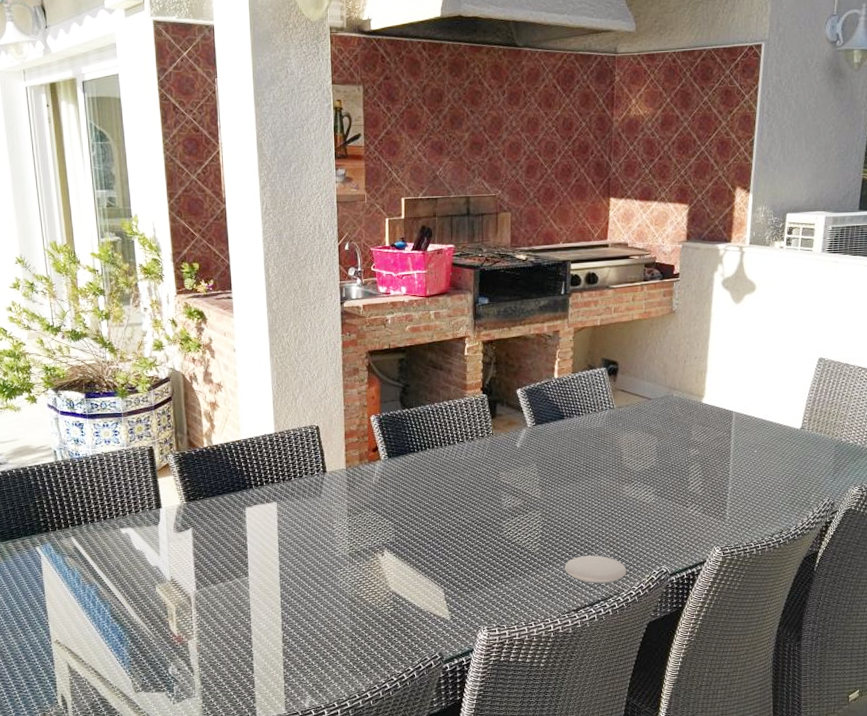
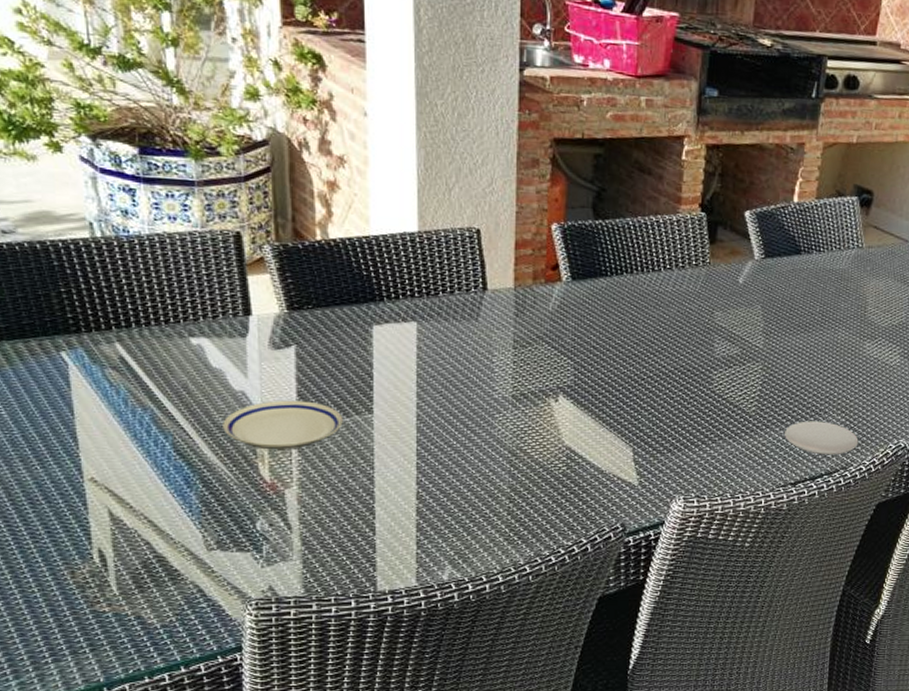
plate: none [144,570,227,610] -> present [223,400,343,450]

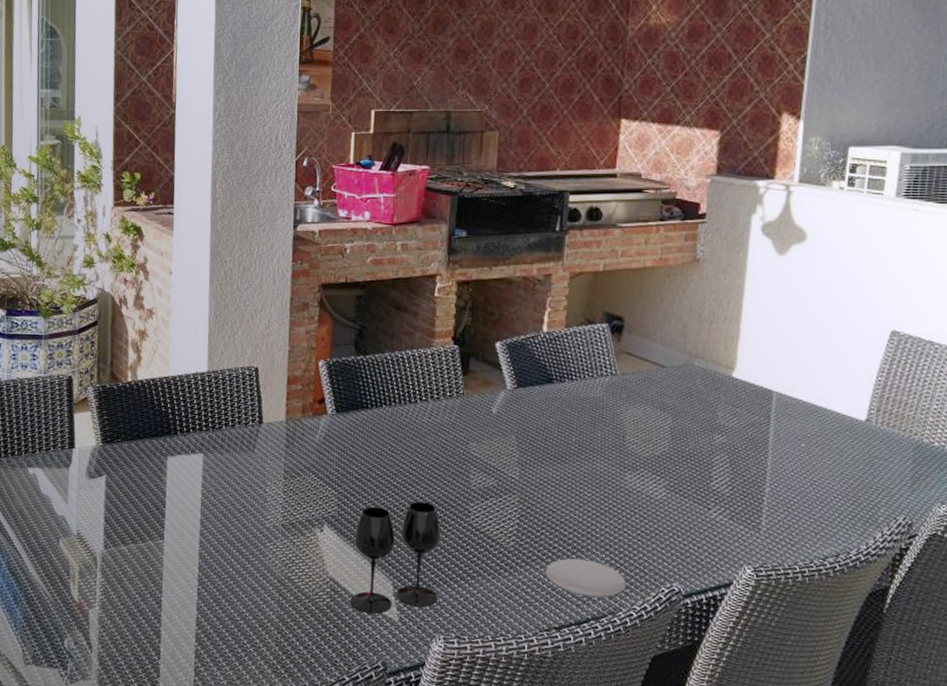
plate: present [223,400,343,450] -> none [46,525,139,571]
wine glass: none [588,370,683,479] -> present [350,501,441,614]

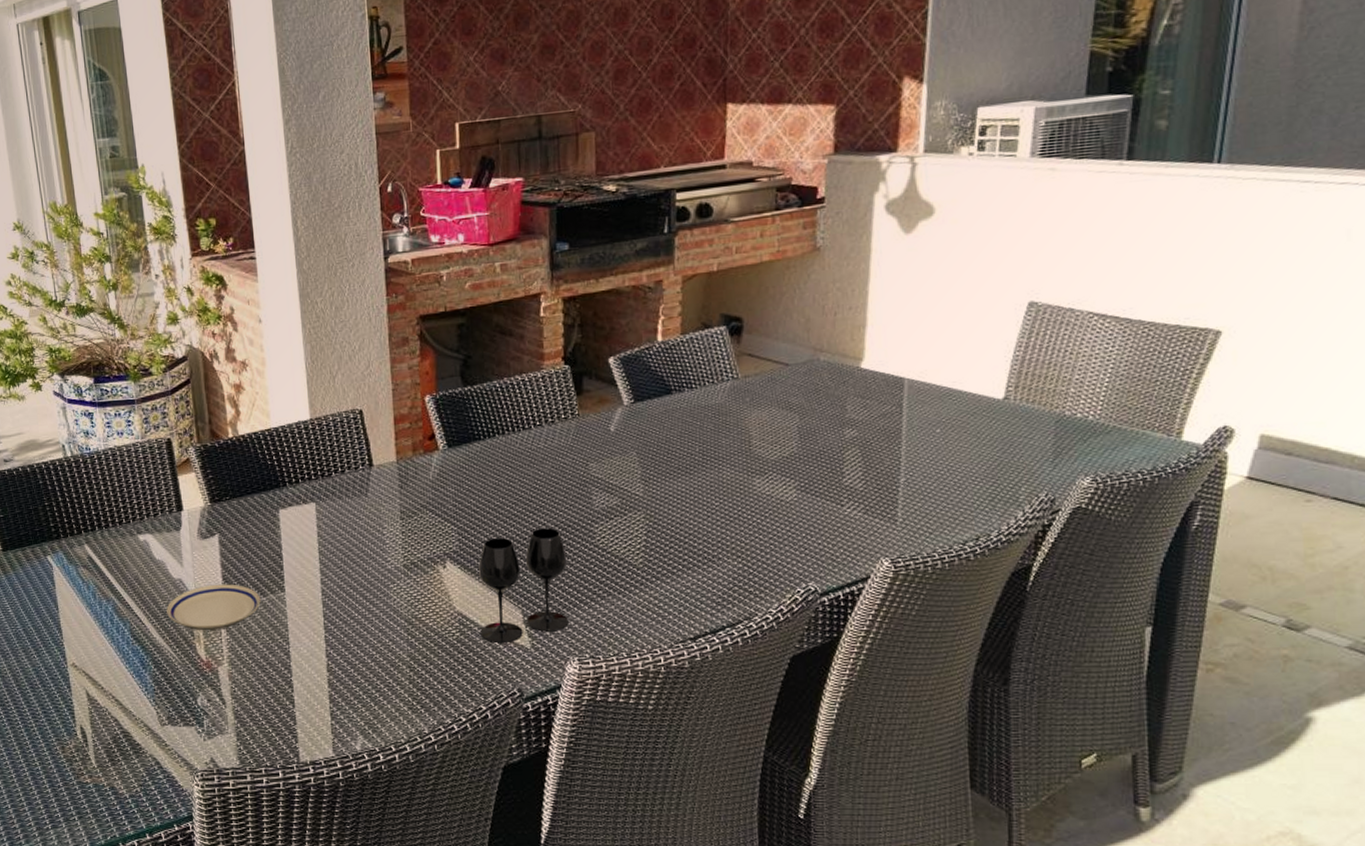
plate: none [46,525,139,571] -> present [166,584,261,630]
plate: present [546,558,626,598] -> none [677,568,761,606]

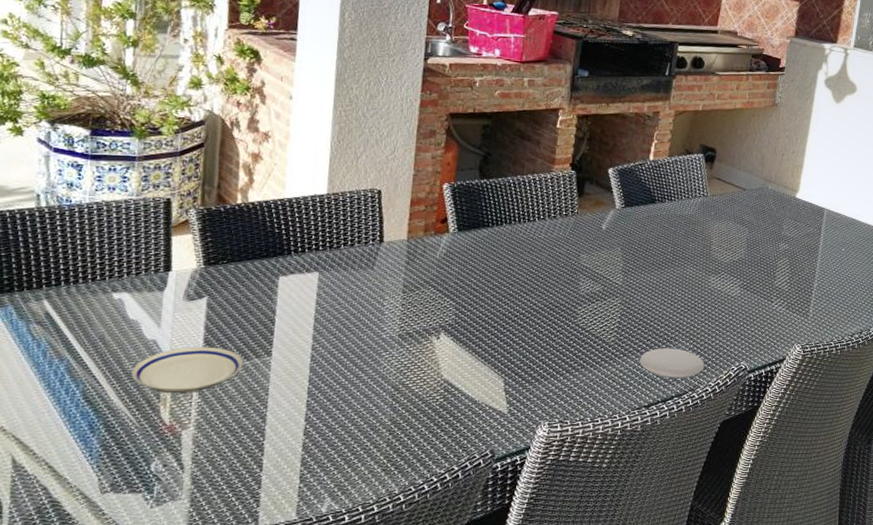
wine glass: present [479,528,569,643] -> none [463,308,551,408]
plate: none [677,568,761,606] -> present [640,348,705,379]

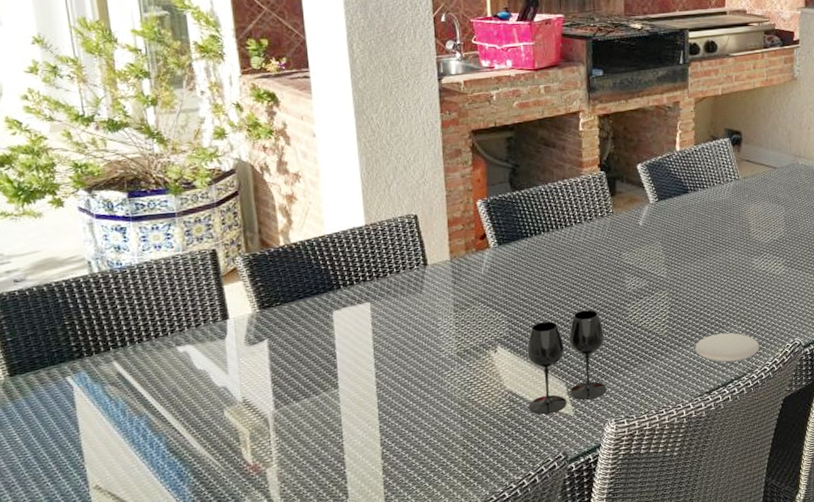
plate: present [131,346,244,393] -> none [209,386,313,436]
wine glass: none [463,308,551,408] -> present [527,310,607,414]

